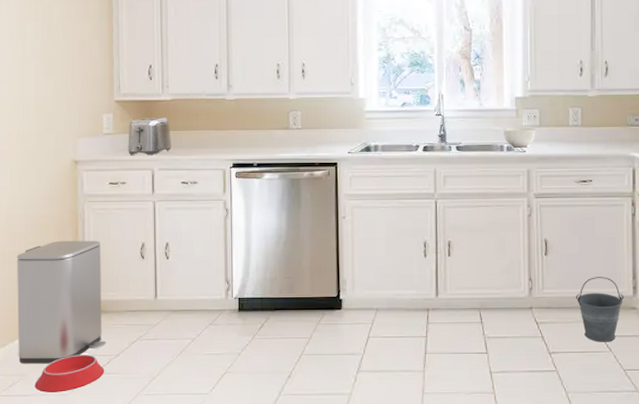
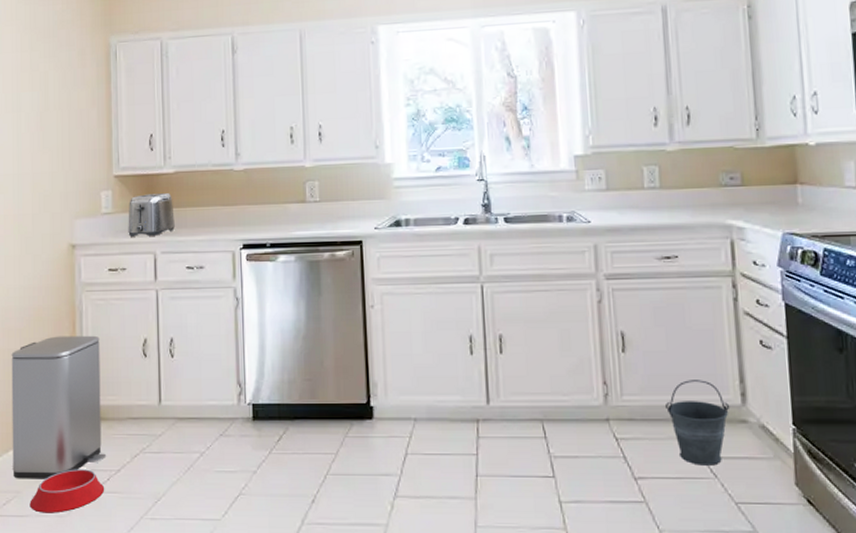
bowl: present [503,127,536,148] -> none [560,192,603,218]

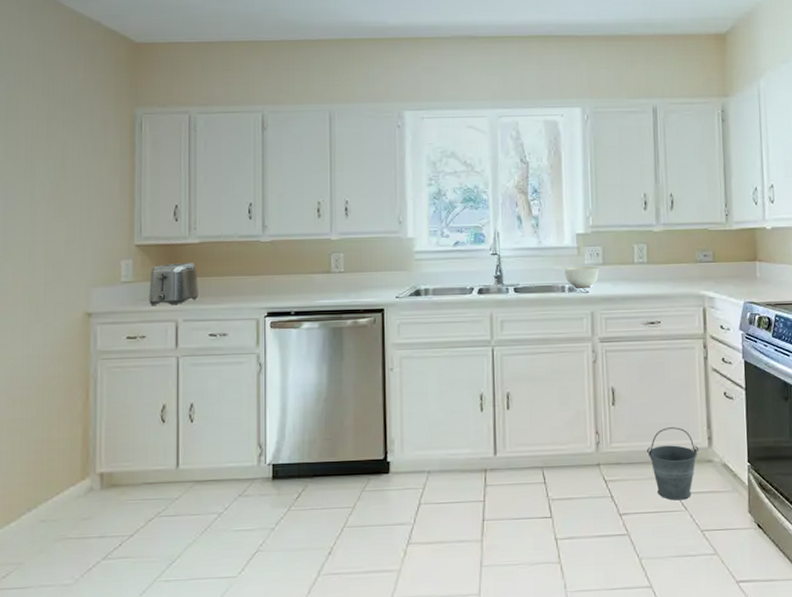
pedal bin: present [11,335,107,479] -> none [14,403,119,551]
pet bowl: present [29,469,105,513] -> none [32,536,116,583]
bowl: none [560,192,603,218] -> present [564,266,600,288]

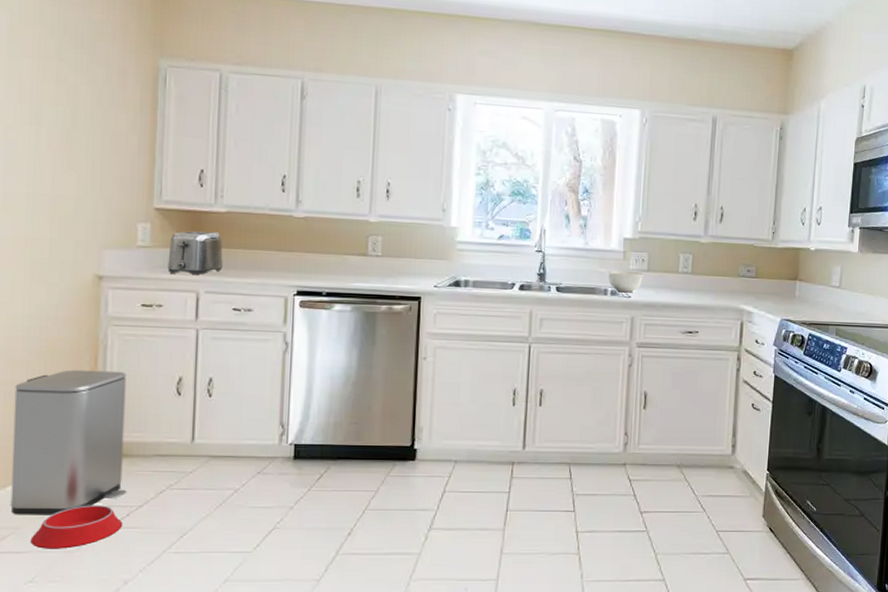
pedal bin: none [14,403,119,551] -> present [10,369,128,515]
pet bowl: none [32,536,116,583] -> present [30,505,123,549]
bucket: present [647,427,699,501] -> none [673,433,723,502]

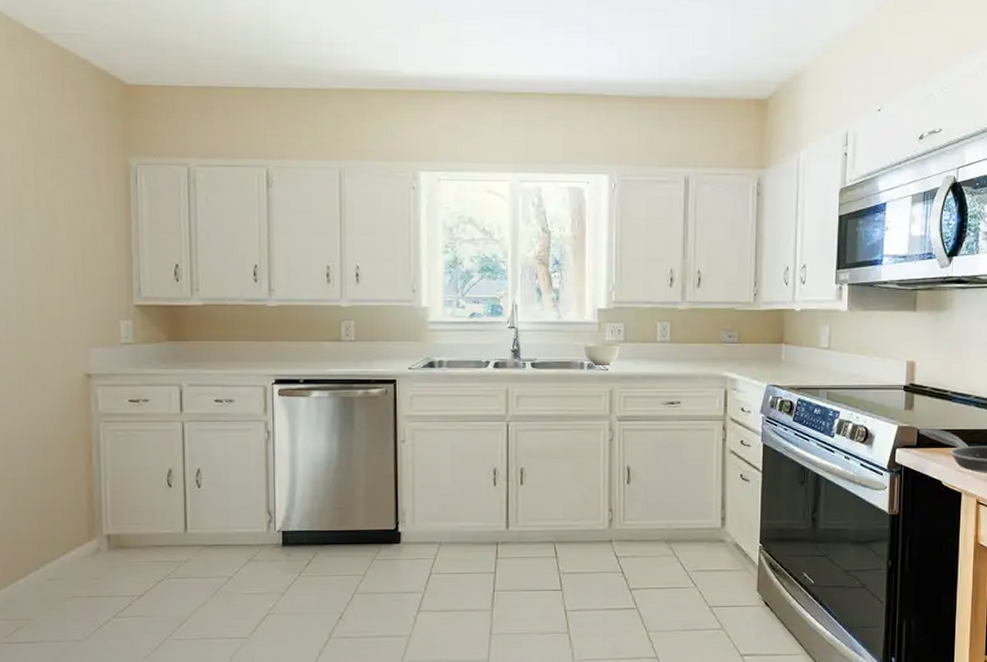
pedal bin: present [10,369,128,515] -> none [18,466,128,607]
pet bowl: present [30,505,123,549] -> none [43,595,127,639]
toaster: present [167,231,223,276] -> none [150,326,203,369]

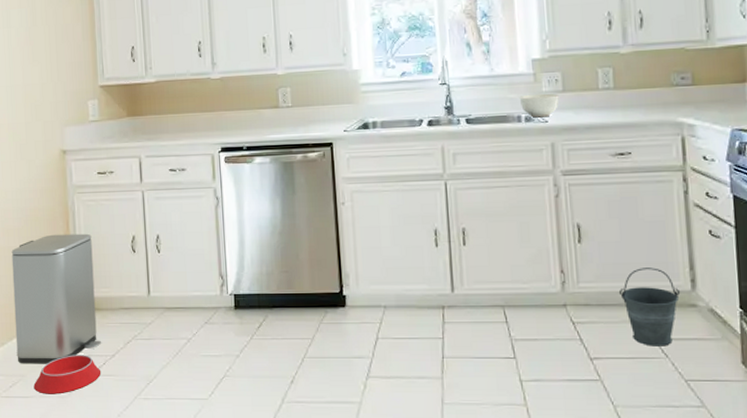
pedal bin: none [18,466,128,607] -> present [11,233,102,364]
pet bowl: none [43,595,127,639] -> present [33,355,102,394]
bucket: none [660,507,712,577] -> present [620,267,681,346]

